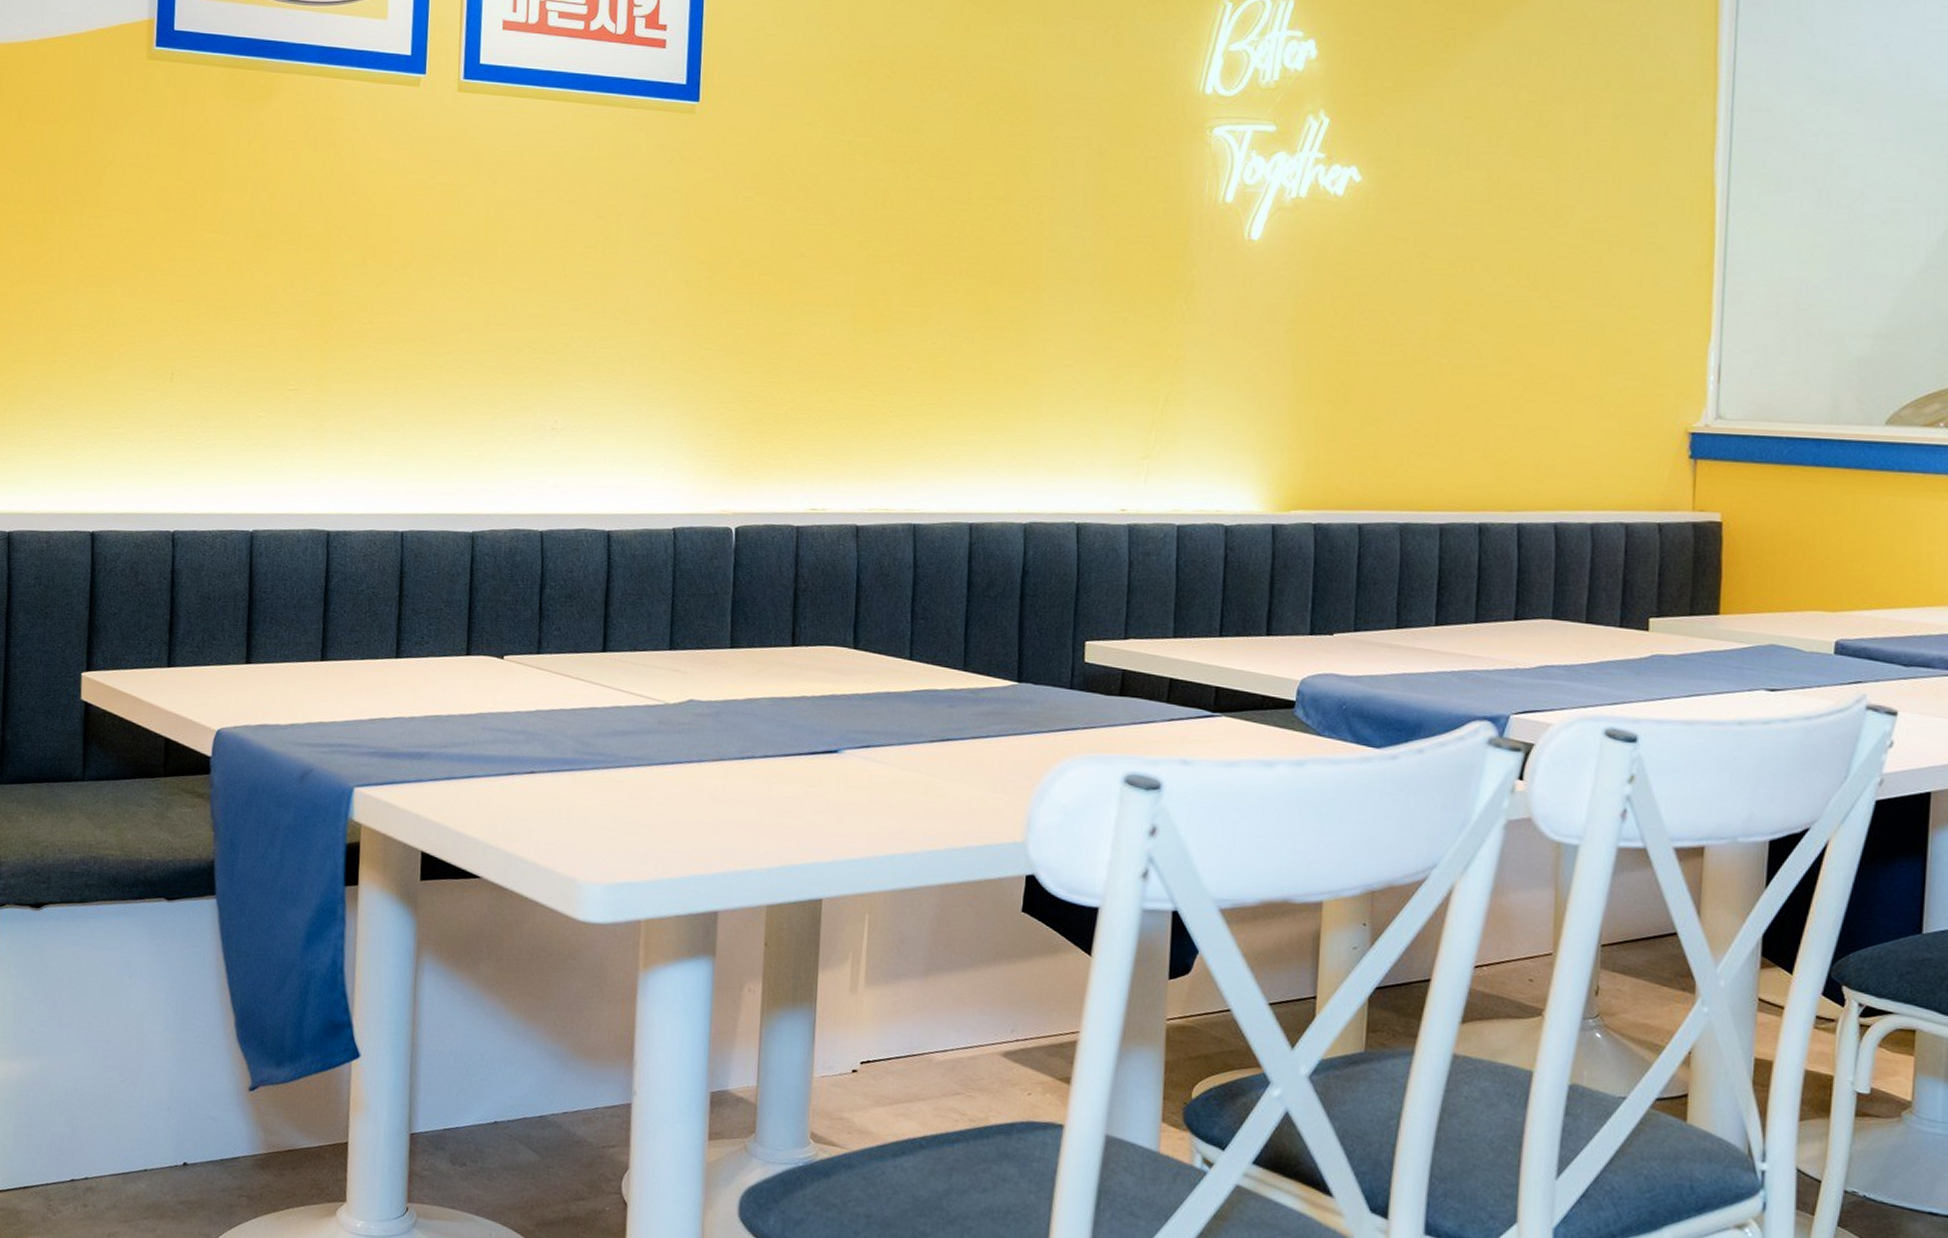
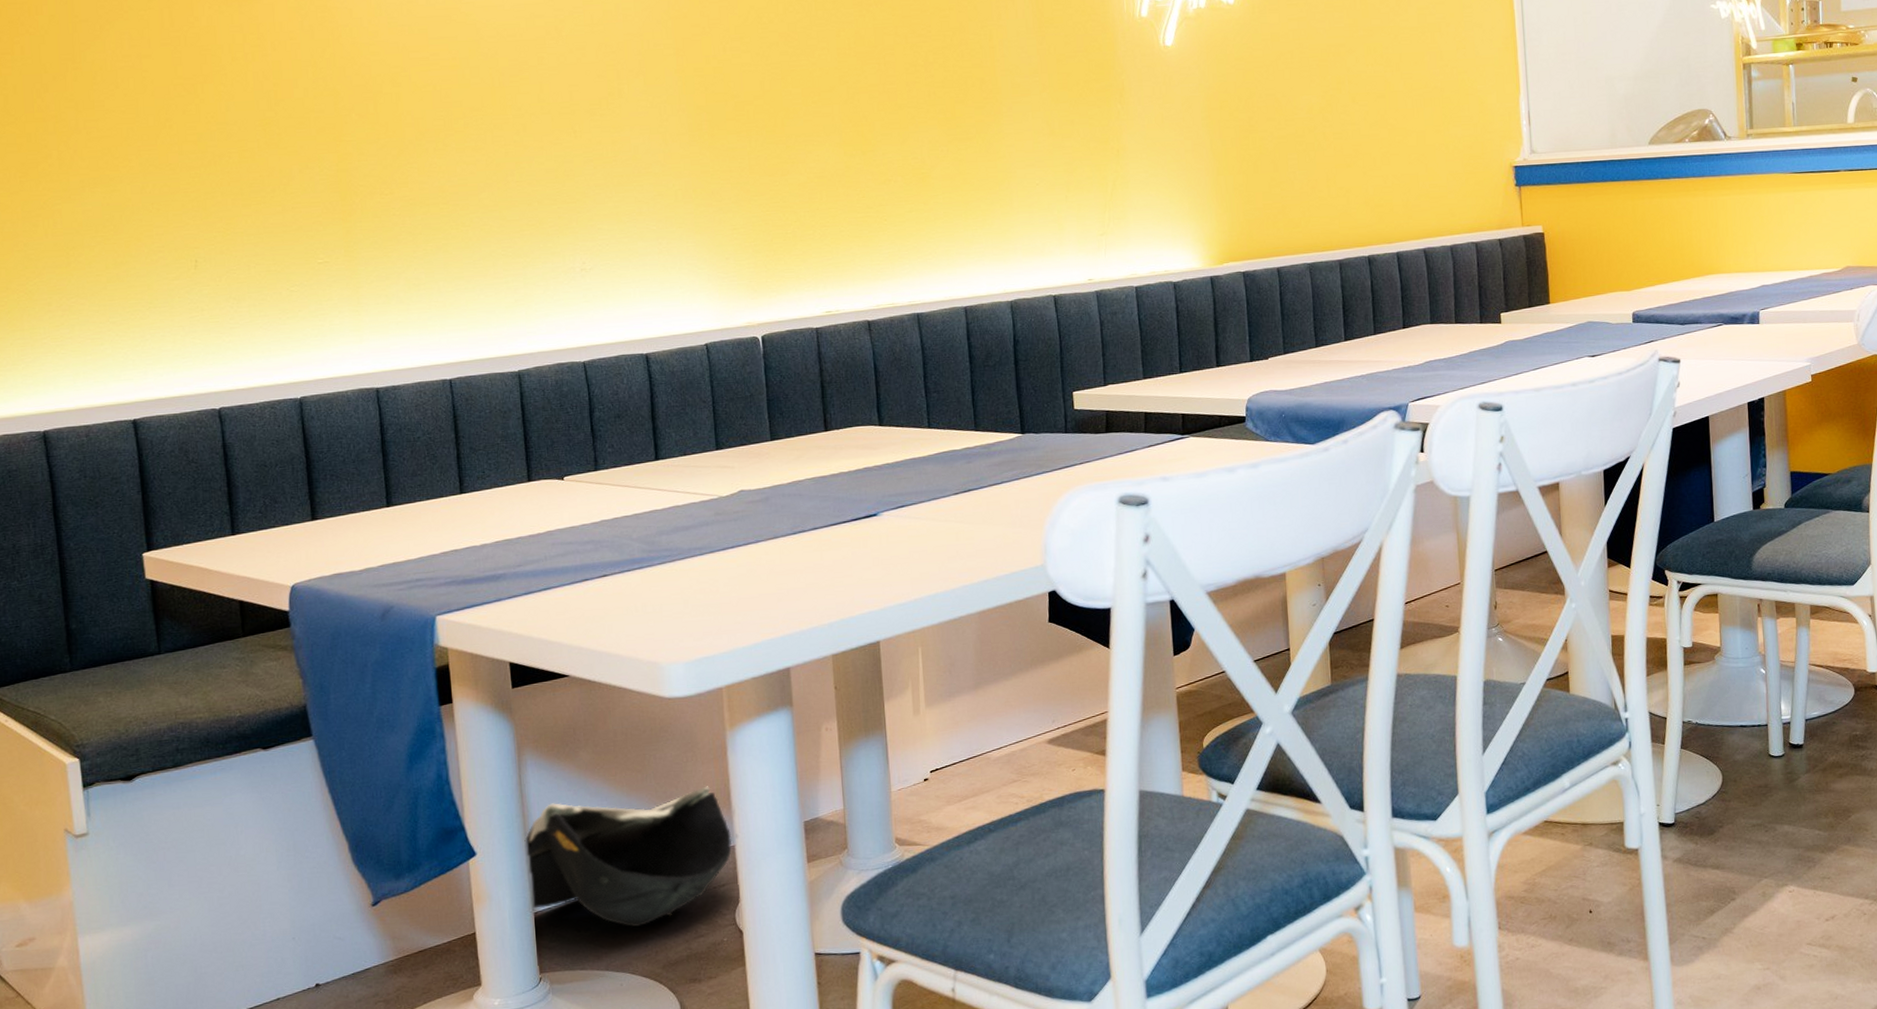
bag: none [409,1015,630,1174] -> present [524,786,732,927]

